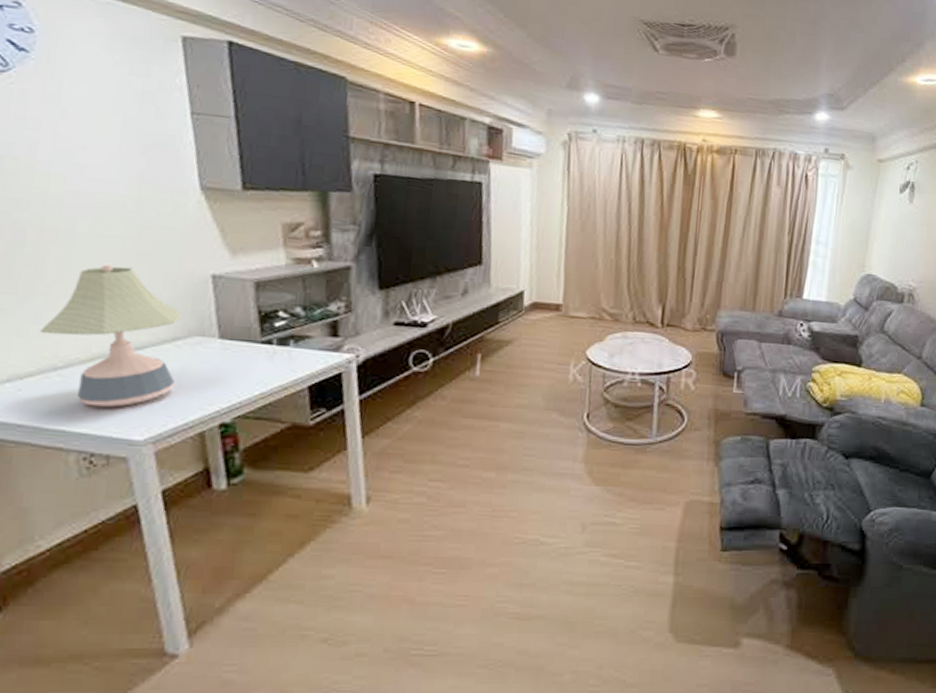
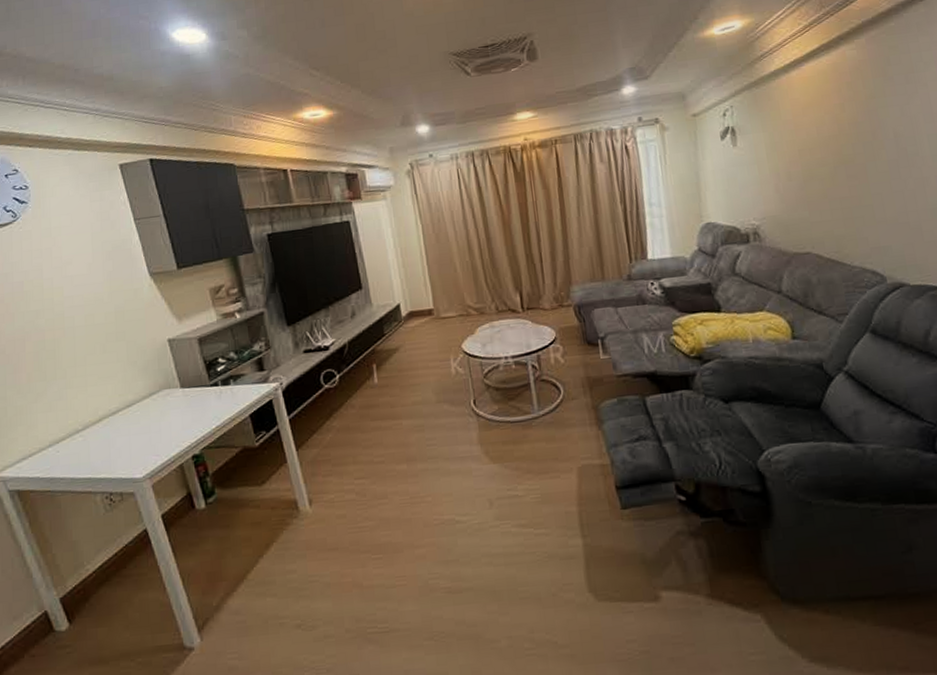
desk lamp: present [40,263,181,408] -> none [64,345,156,456]

